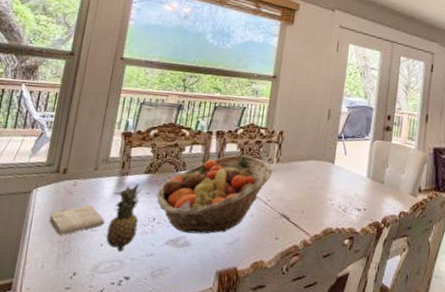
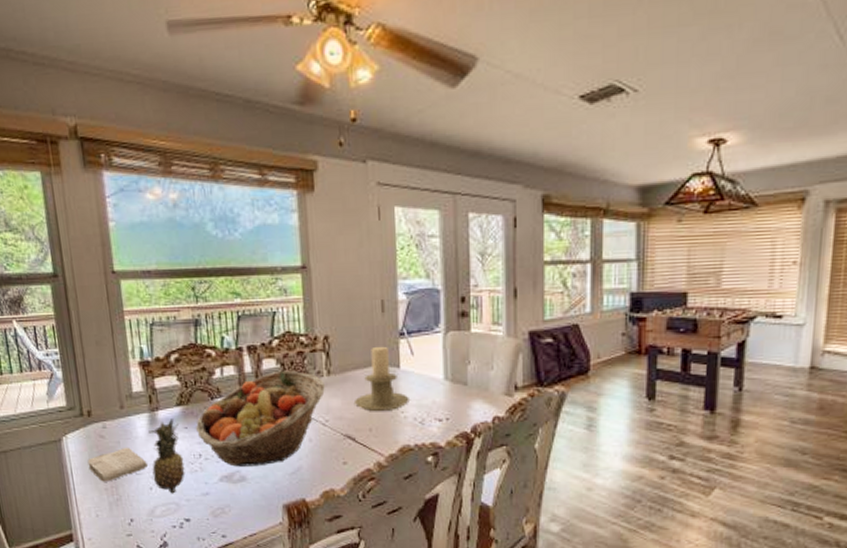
candle holder: none [294,144,338,198] -> present [355,346,409,412]

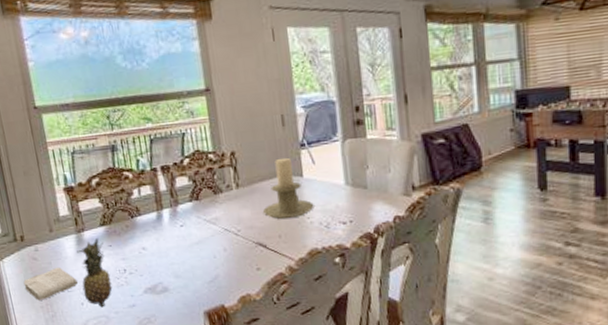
fruit basket: present [196,370,326,467] -> none [119,186,236,279]

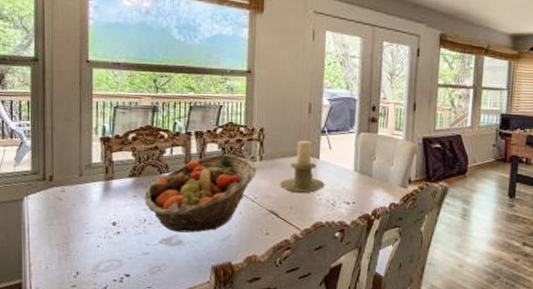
washcloth: present [23,267,78,301] -> none [44,209,97,239]
fruit: present [77,238,113,308] -> none [101,188,130,252]
fruit basket: none [119,186,236,279] -> present [144,153,258,233]

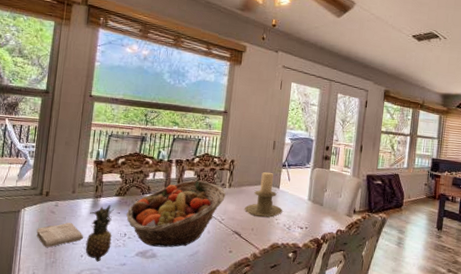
washcloth: none [44,209,97,239] -> present [36,222,83,247]
fruit: none [101,188,130,252] -> present [85,205,114,262]

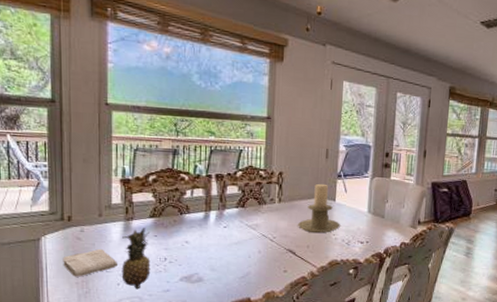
fruit basket: present [126,179,227,248] -> none [165,195,277,271]

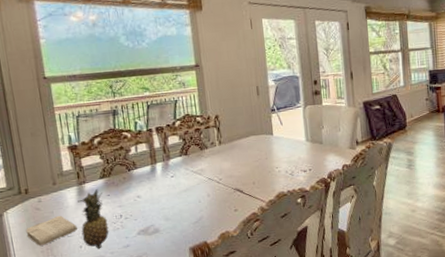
candle holder: present [298,183,340,234] -> none [241,120,282,169]

